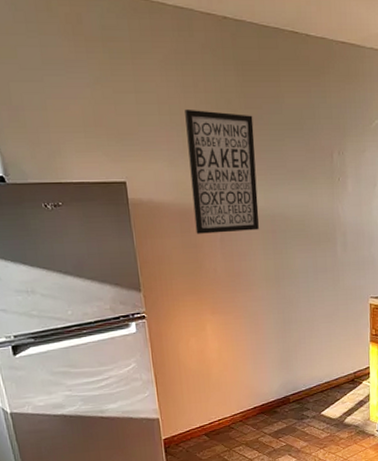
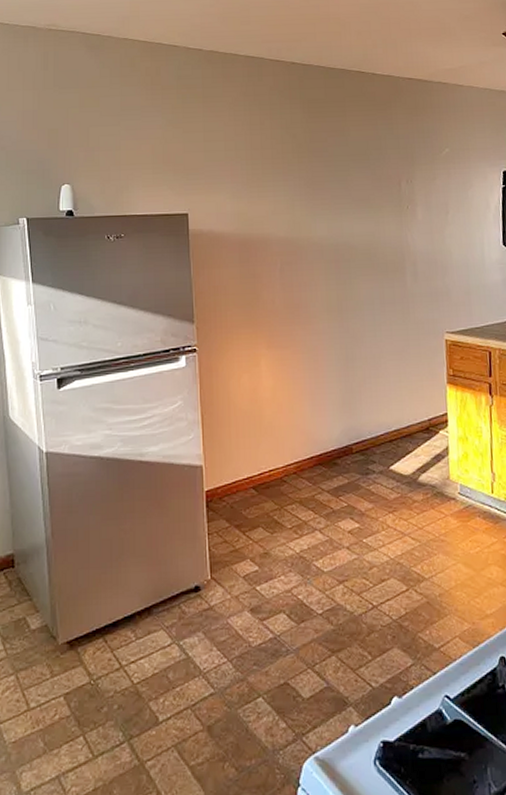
wall art: present [185,109,259,234] -> none [250,144,322,264]

